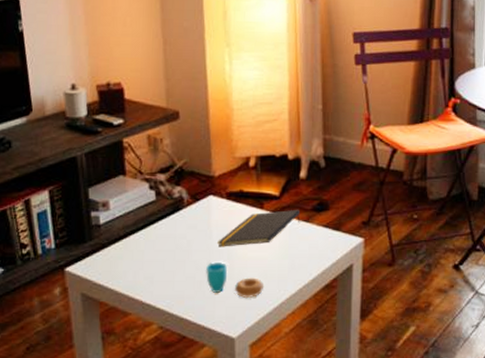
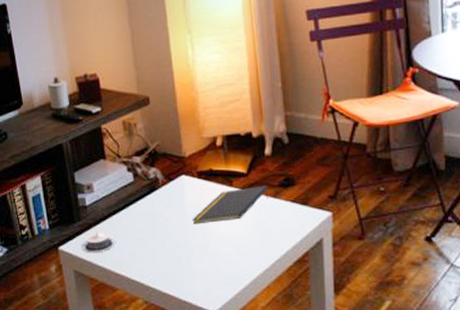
architectural model: none [92,252,131,276] -> present [82,231,115,253]
cup: present [205,262,265,299] -> none [182,239,239,274]

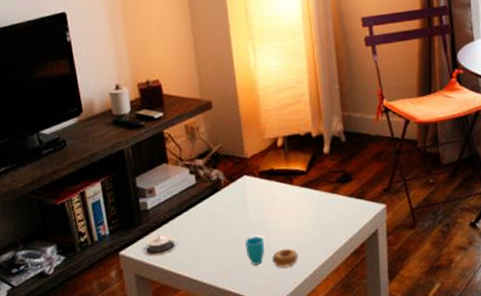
cup: none [182,239,239,274] -> present [244,236,299,269]
notepad: present [192,185,269,225] -> none [254,182,327,223]

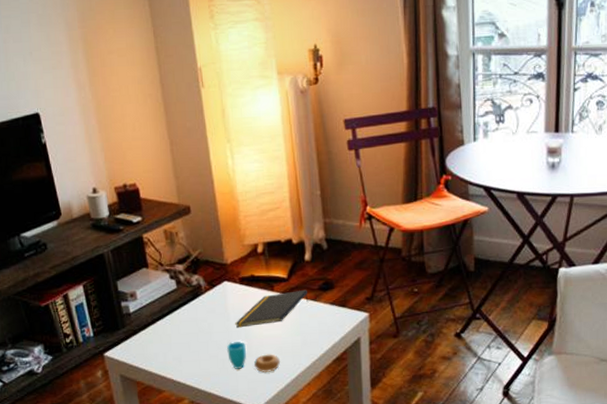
architectural model: present [143,234,177,257] -> none [127,337,160,358]
notepad: none [254,182,327,223] -> present [235,289,309,328]

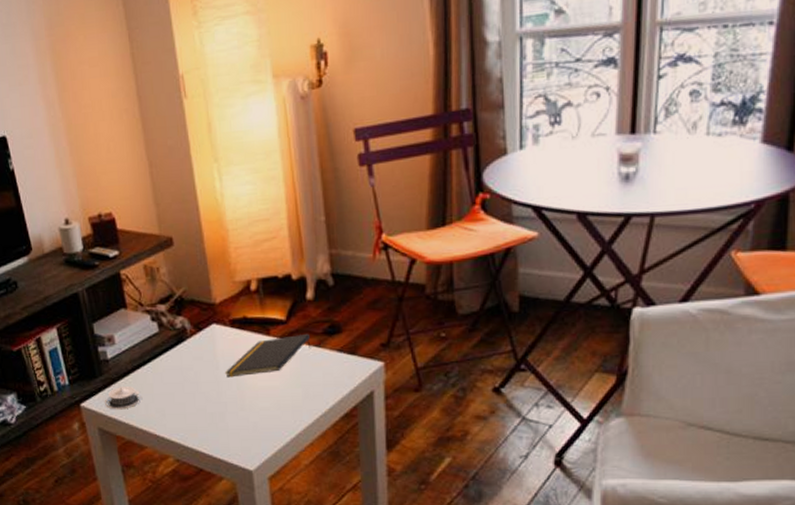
architectural model: none [127,337,160,358] -> present [105,386,142,410]
cup: present [226,341,281,373] -> none [215,393,279,430]

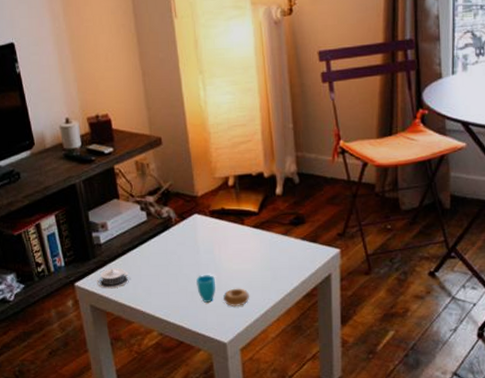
cup: none [215,393,279,430] -> present [195,275,250,308]
notepad: present [225,333,311,378] -> none [205,223,279,261]

